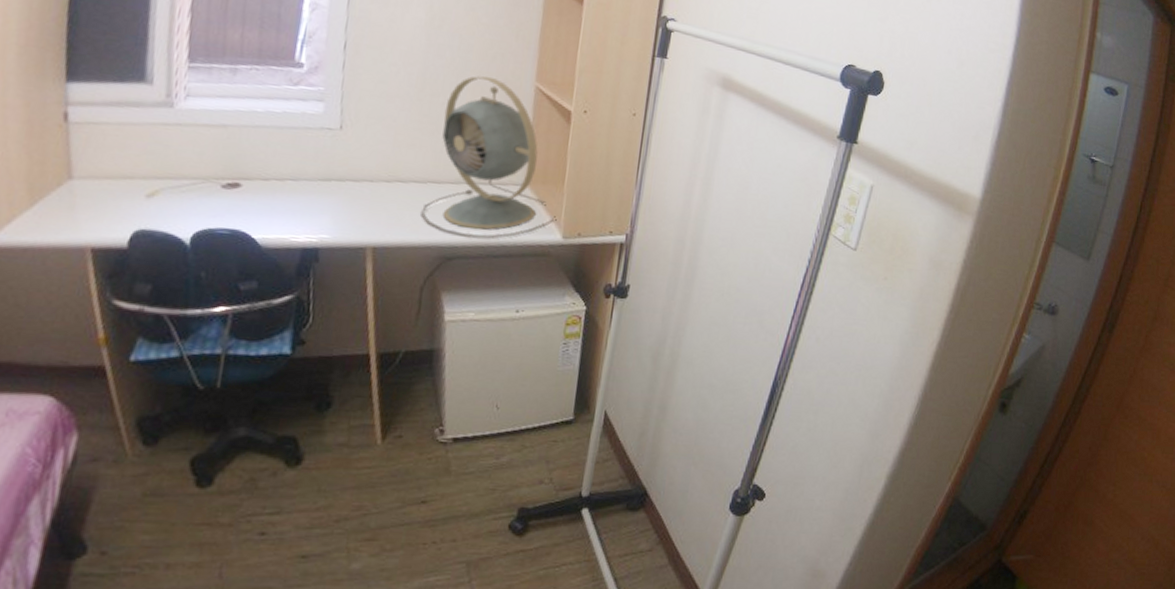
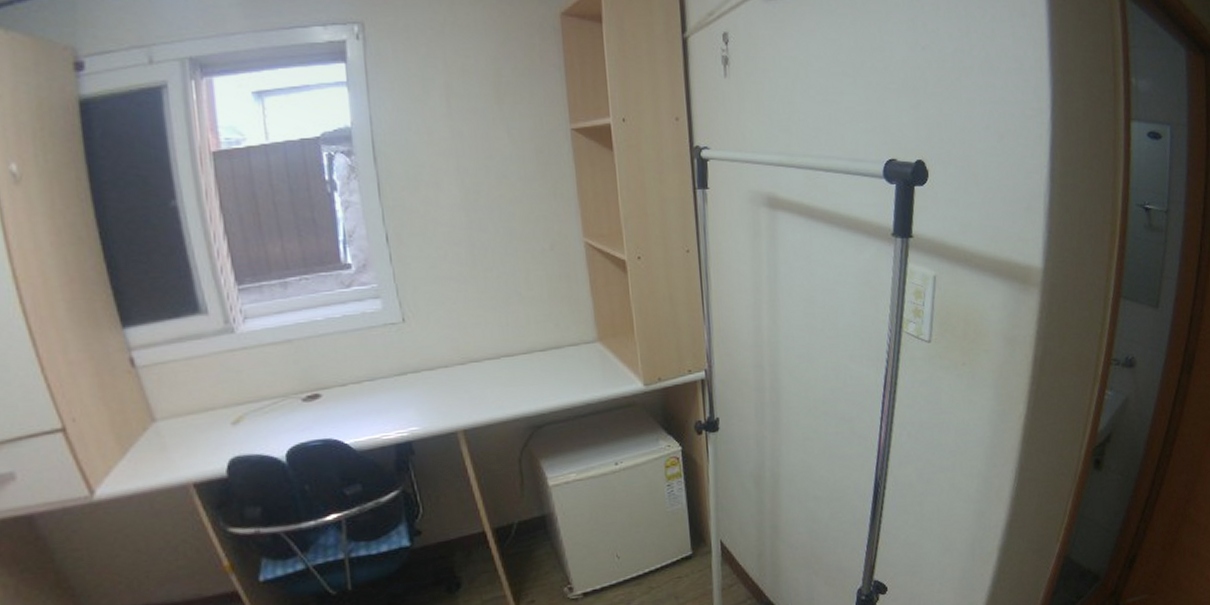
electric fan: present [421,75,557,239] -> none [500,241,635,403]

